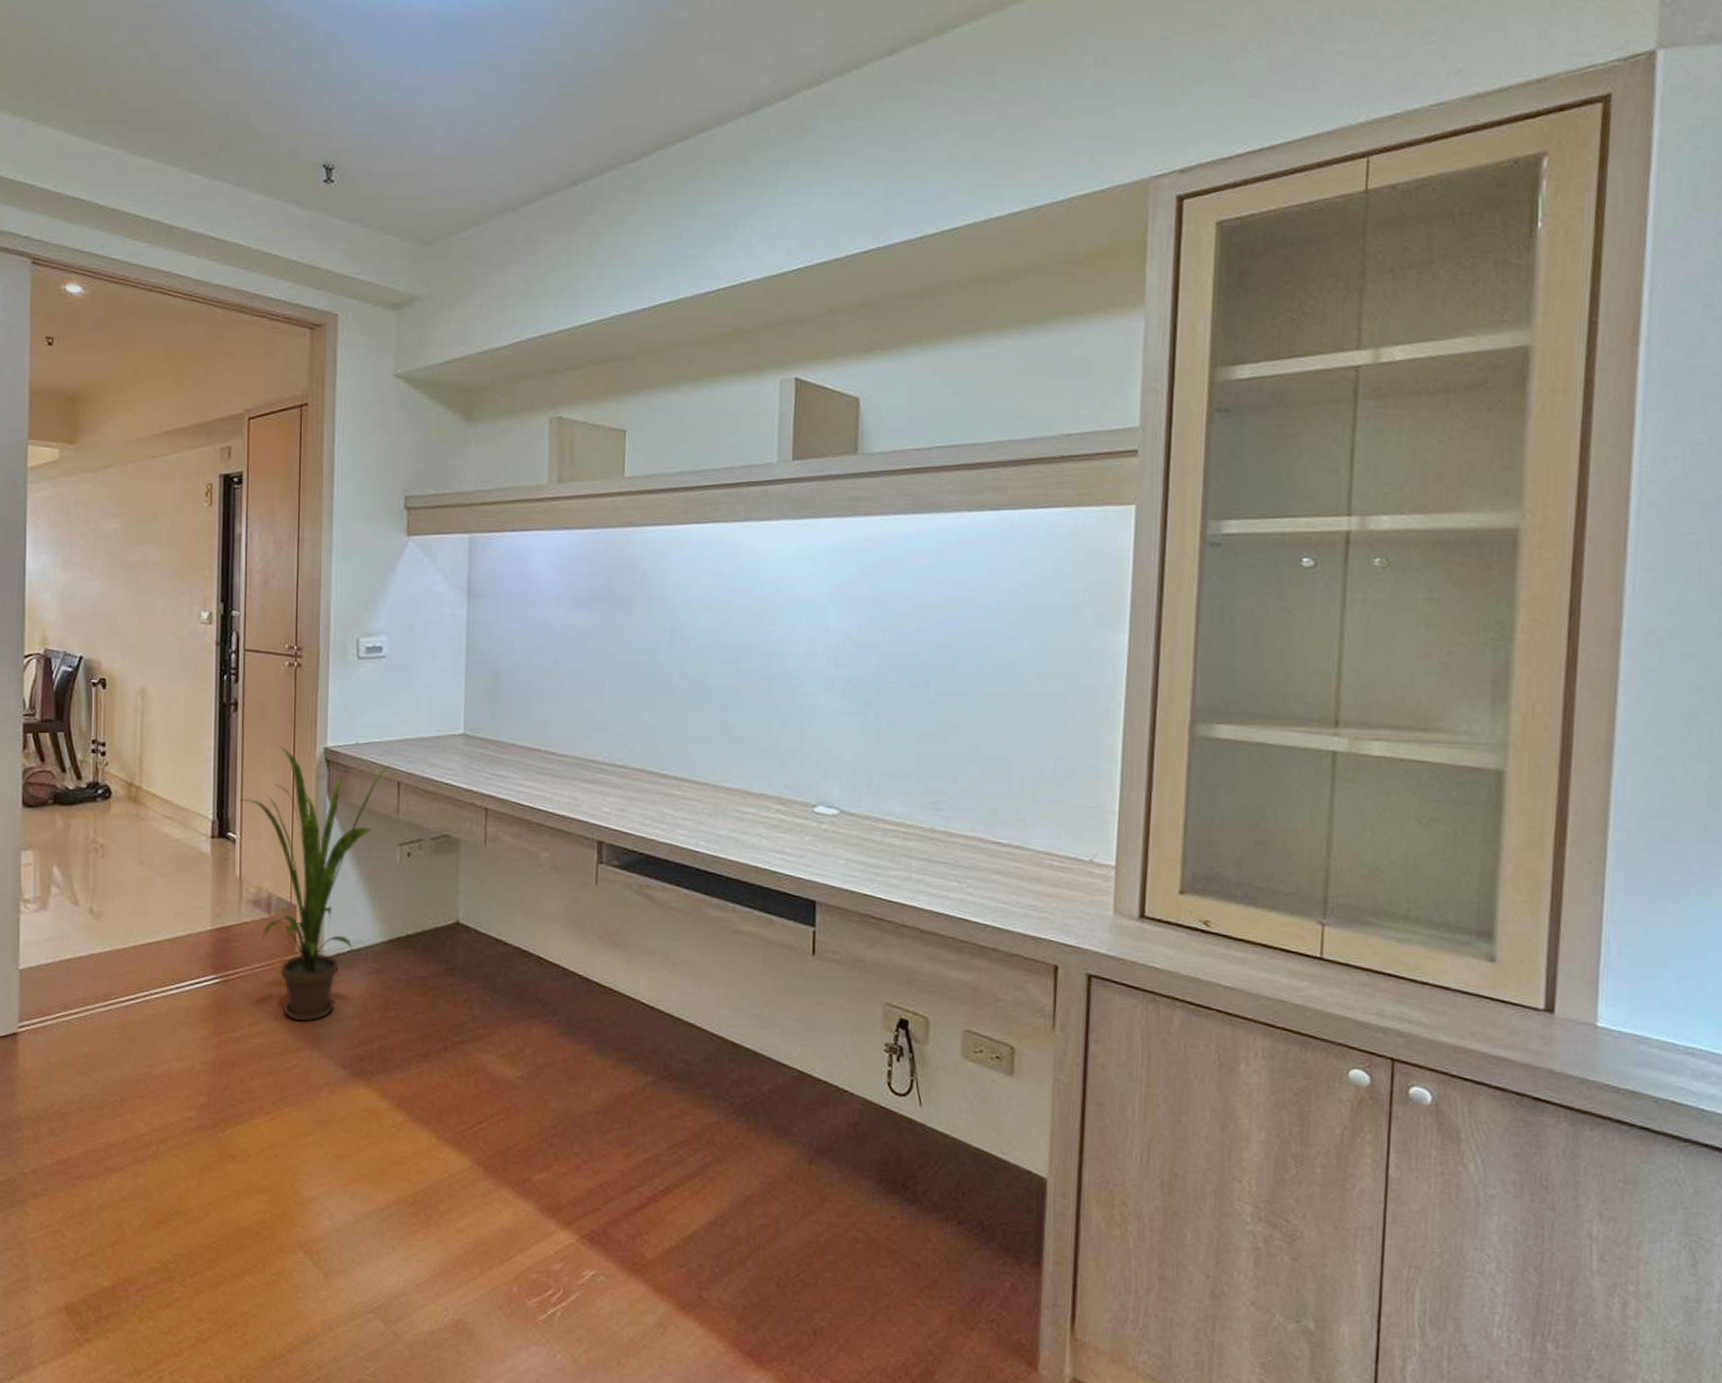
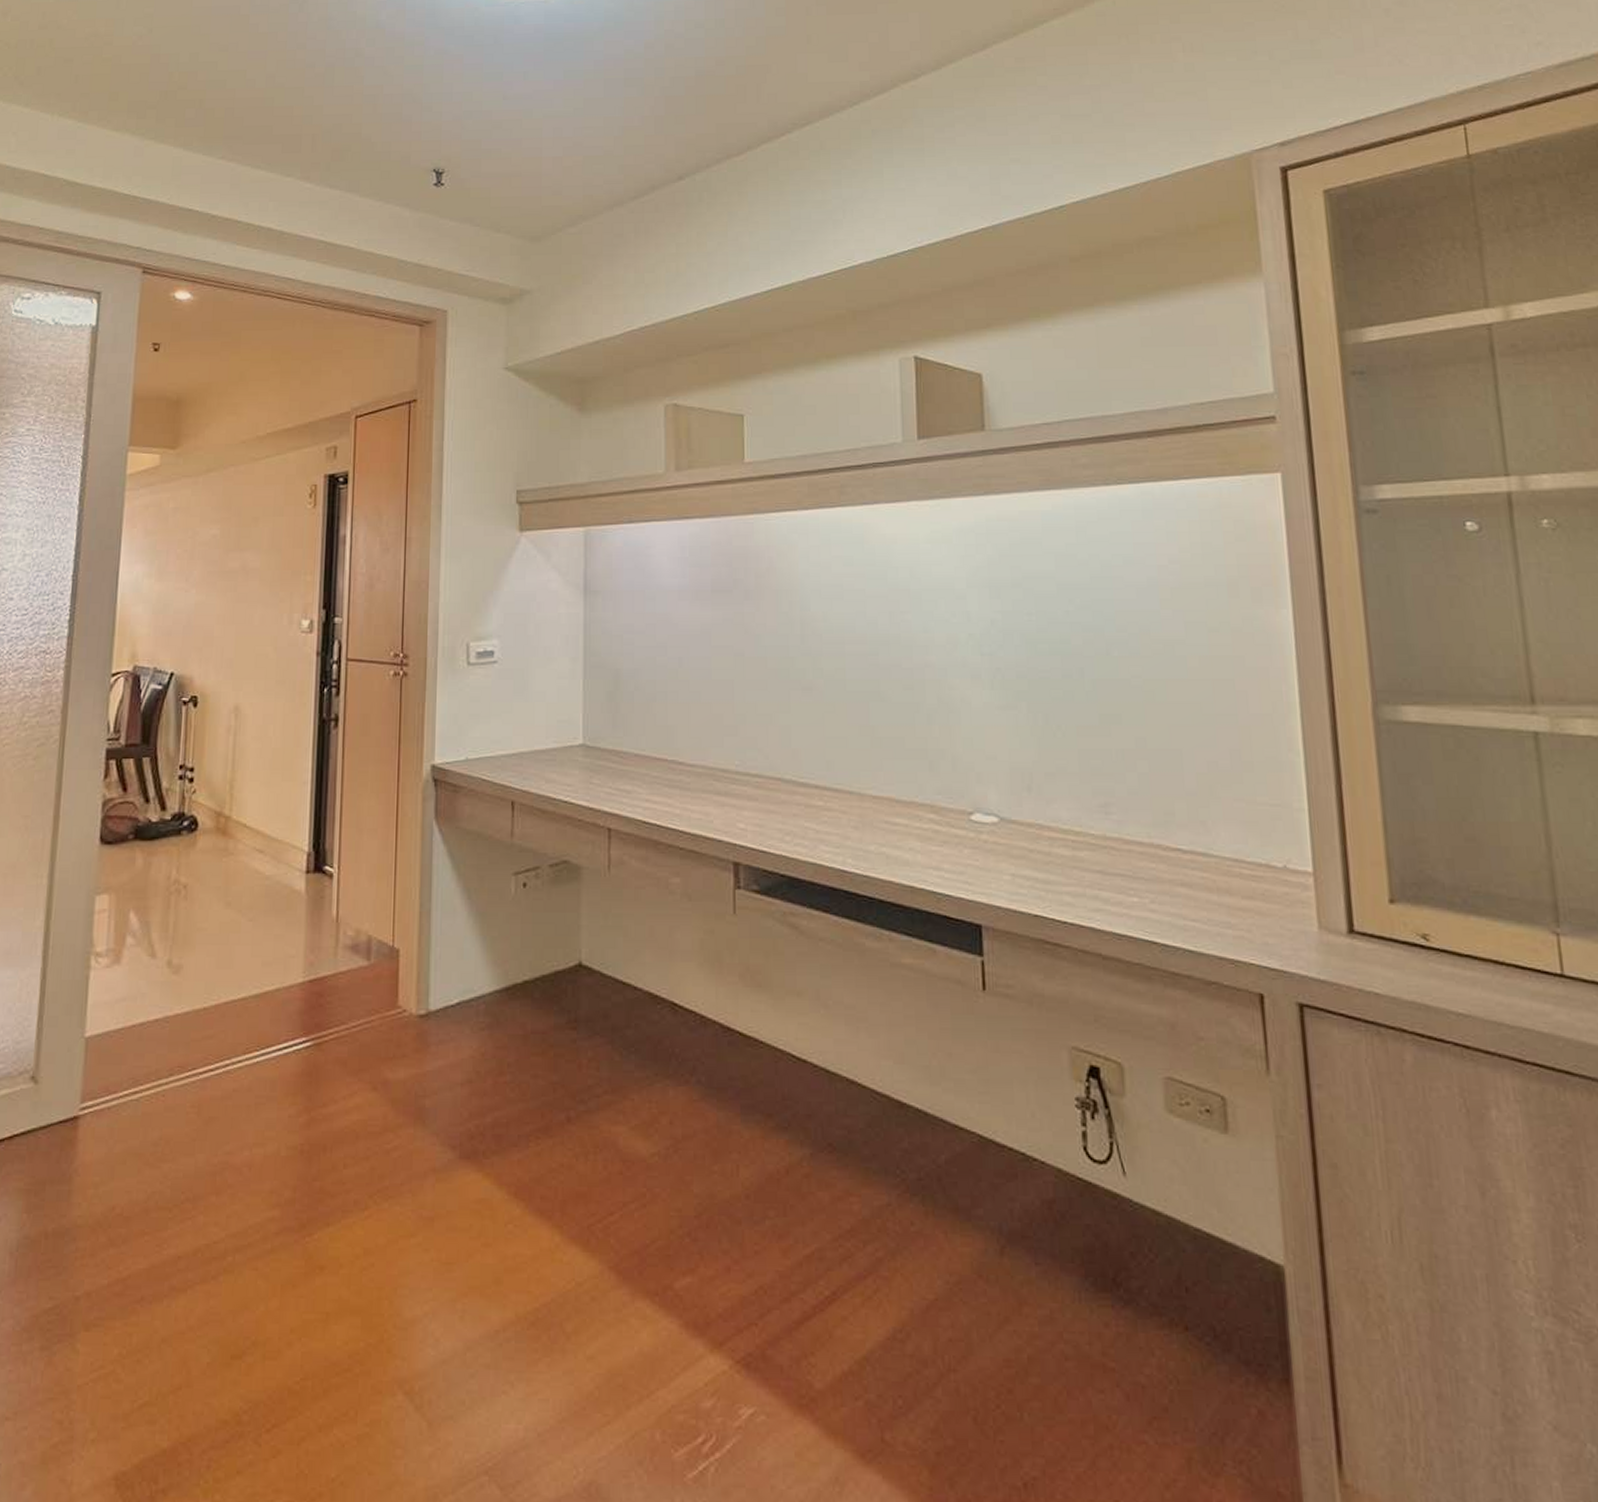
house plant: present [239,746,393,1022] -> none [338,765,506,1092]

